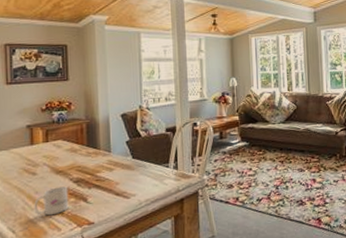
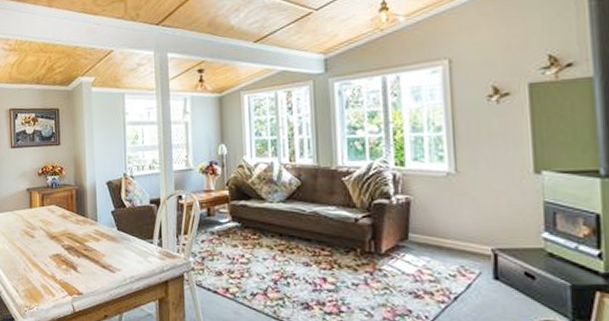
mug: present [34,186,69,216] -> none [33,252,61,280]

